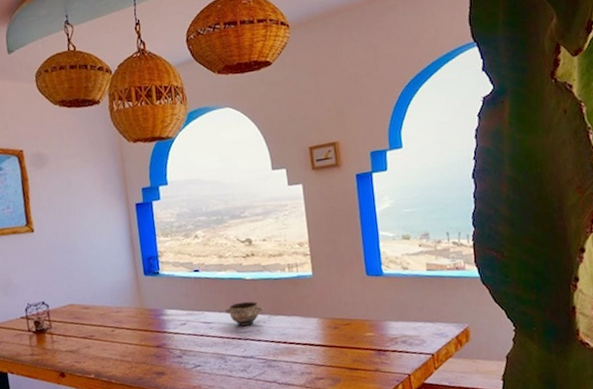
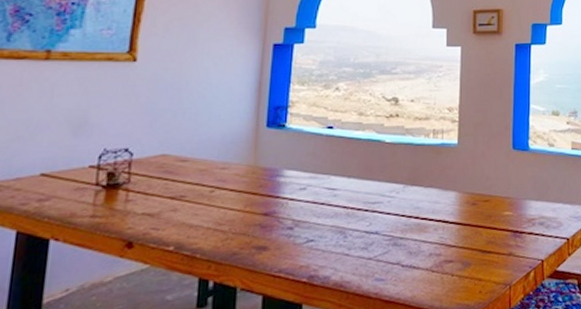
ceramic bowl: present [225,301,264,326] -> none [355,167,400,196]

